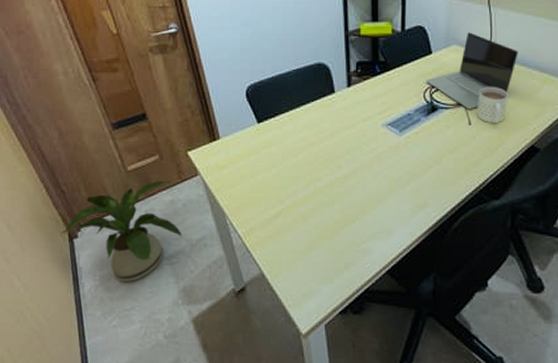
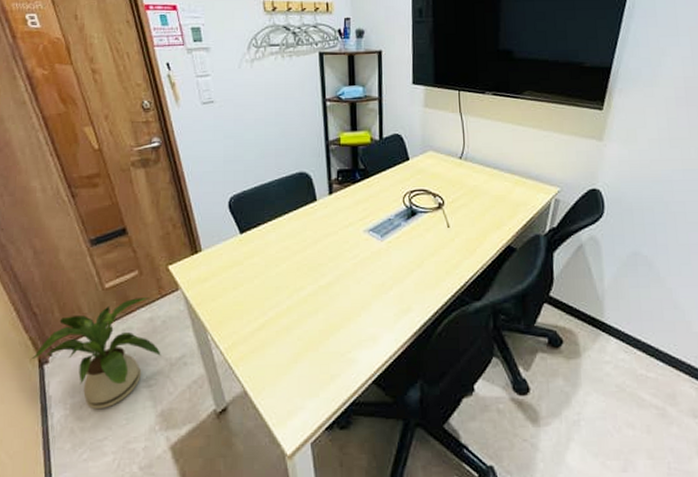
laptop: present [427,32,518,110] -> none [405,139,490,213]
mug: present [476,87,508,124] -> none [454,190,483,226]

